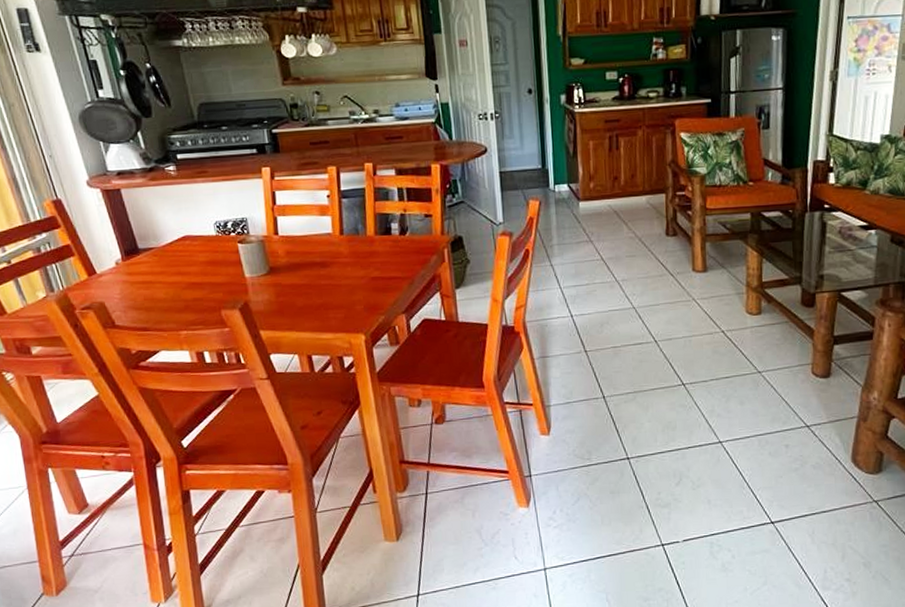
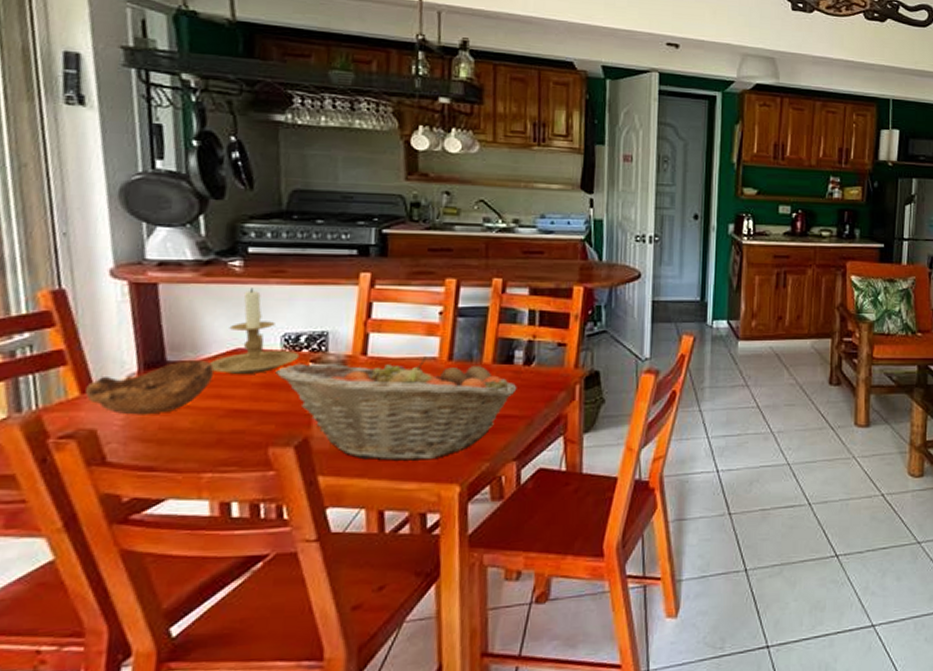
bowl: none [91,246,173,290] -> present [85,359,215,415]
candle holder: none [167,187,230,256] -> present [208,288,300,375]
fruit basket: none [215,233,397,317] -> present [275,357,517,461]

